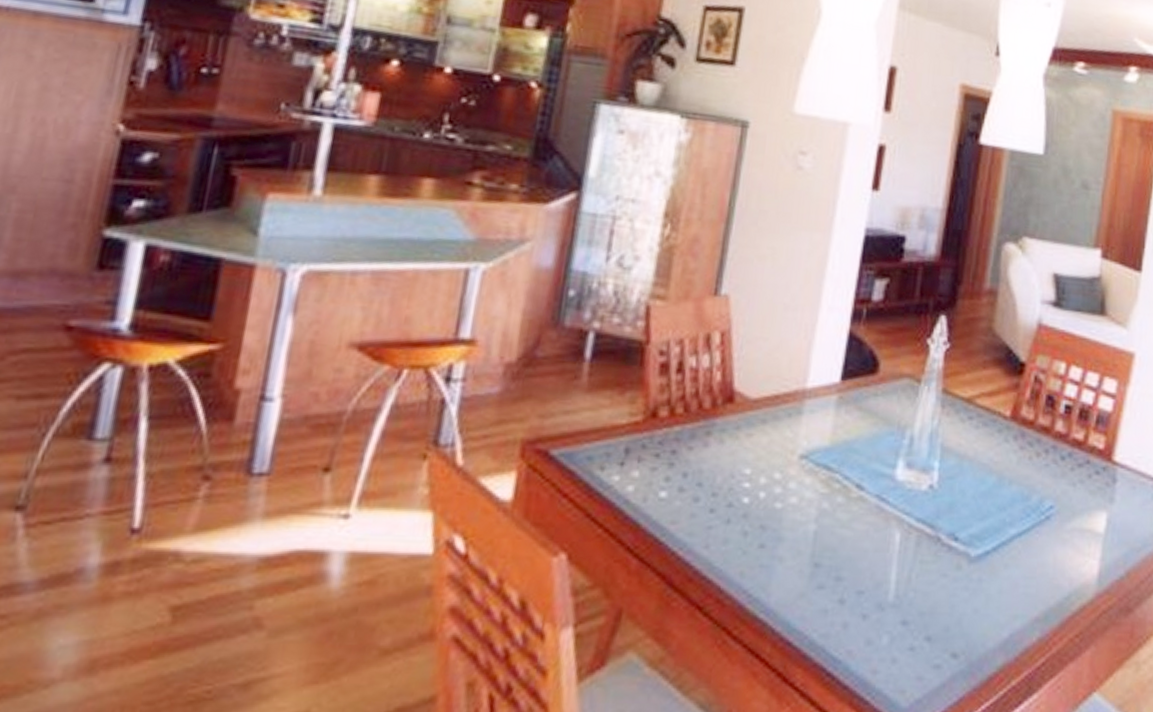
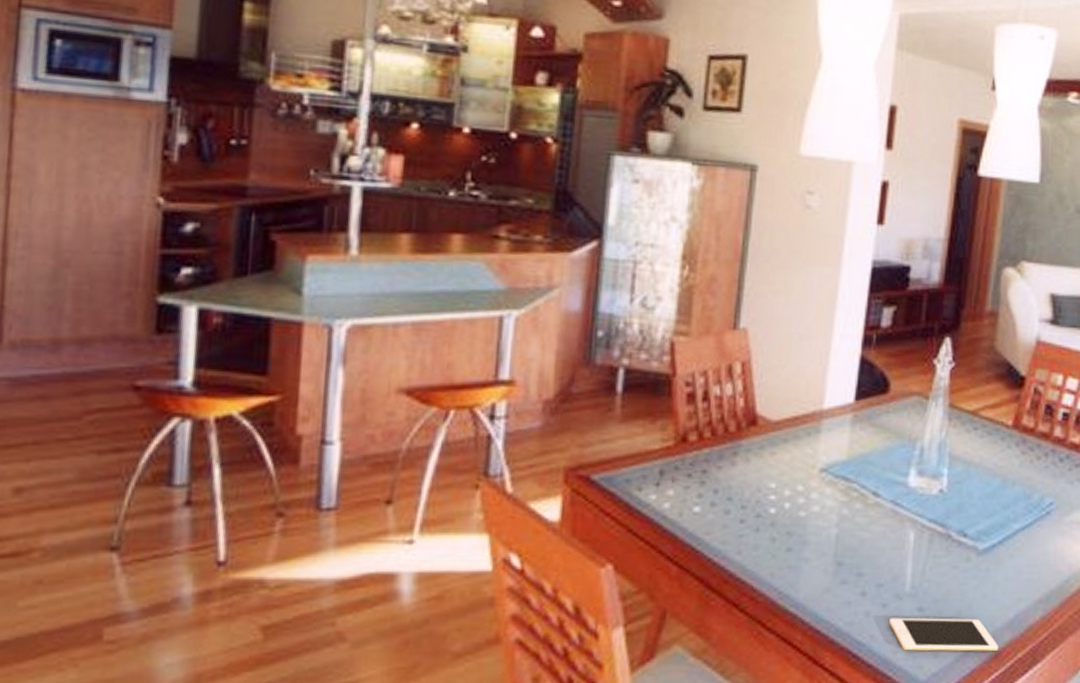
cell phone: none [869,631,990,676] -> present [889,617,998,651]

